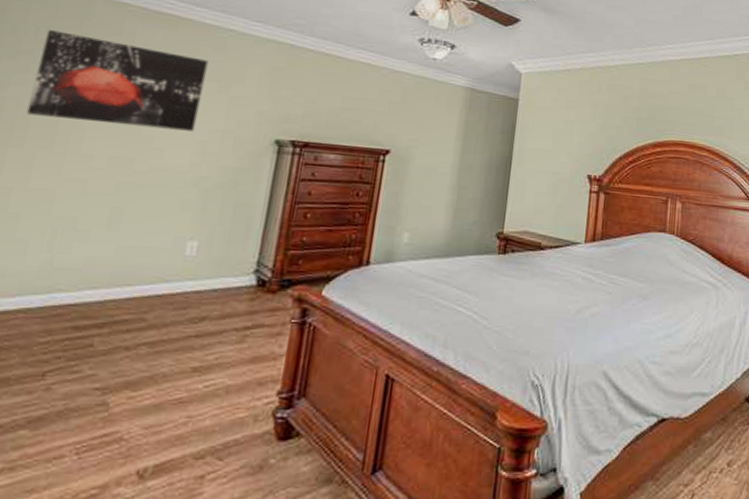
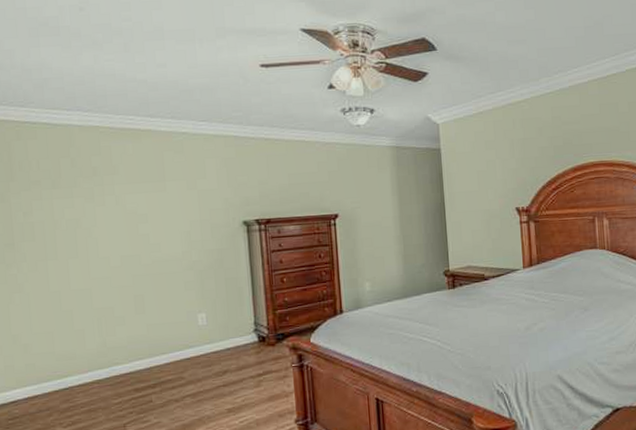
wall art: present [26,30,209,131] -> none [46,160,178,233]

